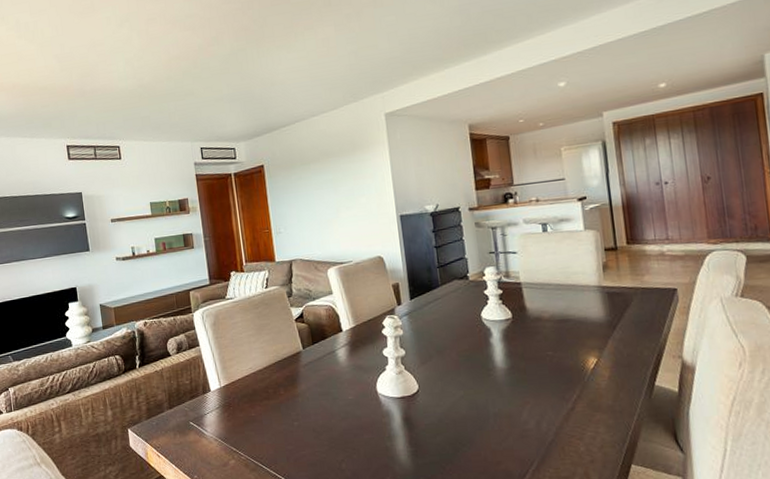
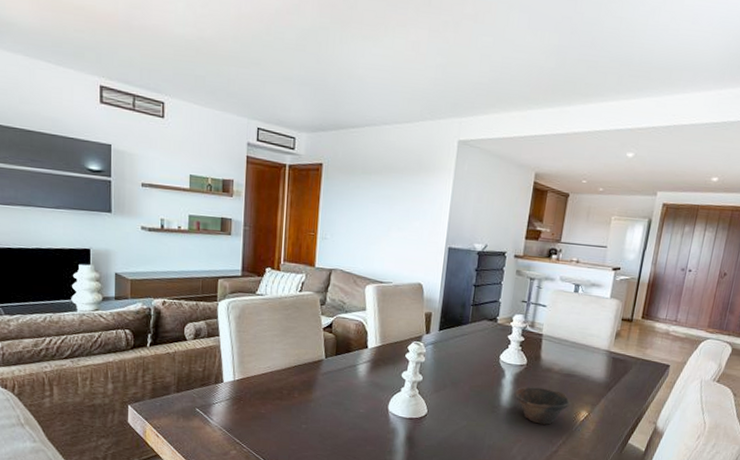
bowl: none [507,339,574,380] -> present [514,386,571,425]

